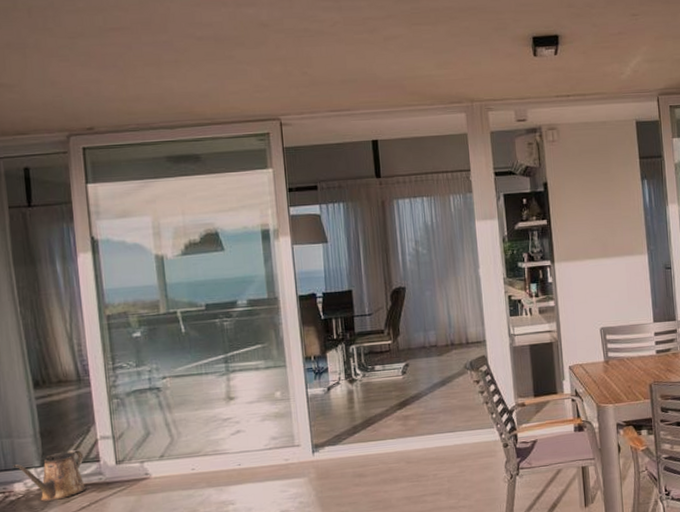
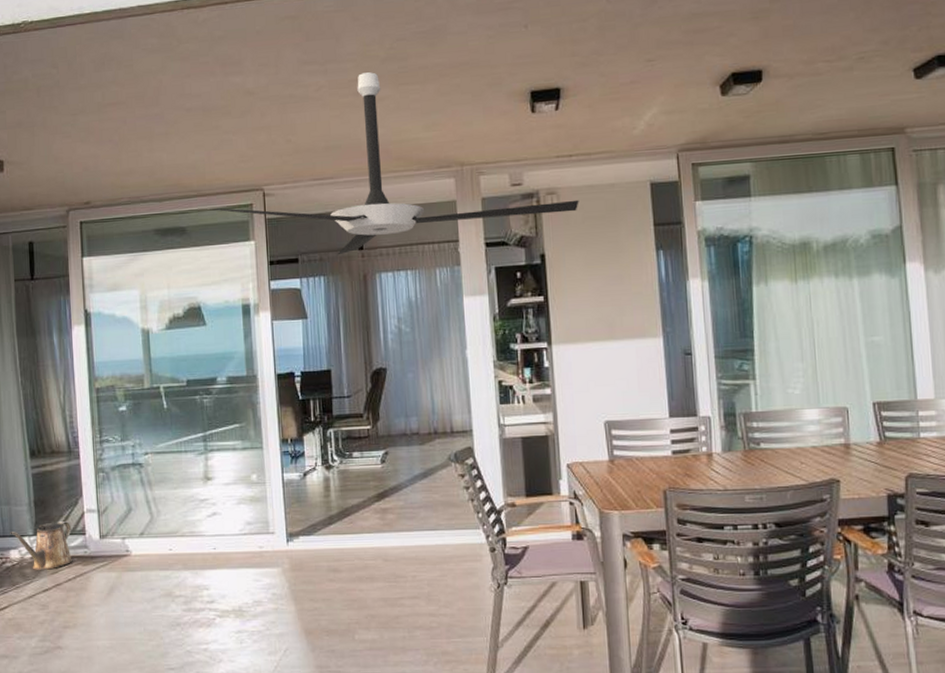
ceiling fan: none [225,11,576,183] -> present [210,72,579,255]

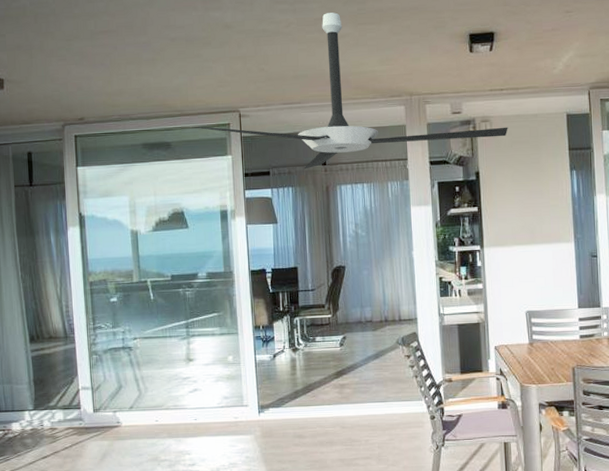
watering can: present [10,521,73,570] -> none [11,398,69,440]

